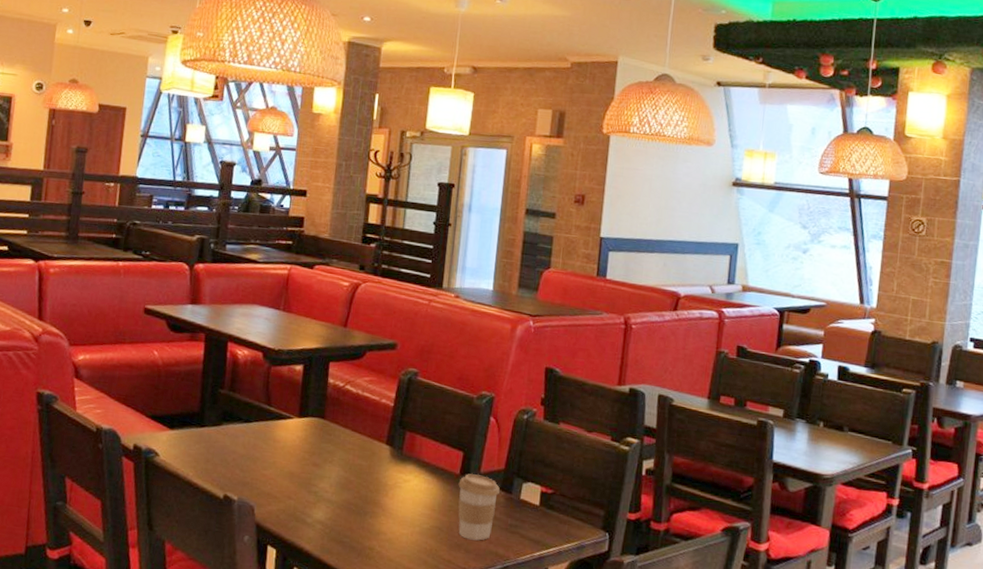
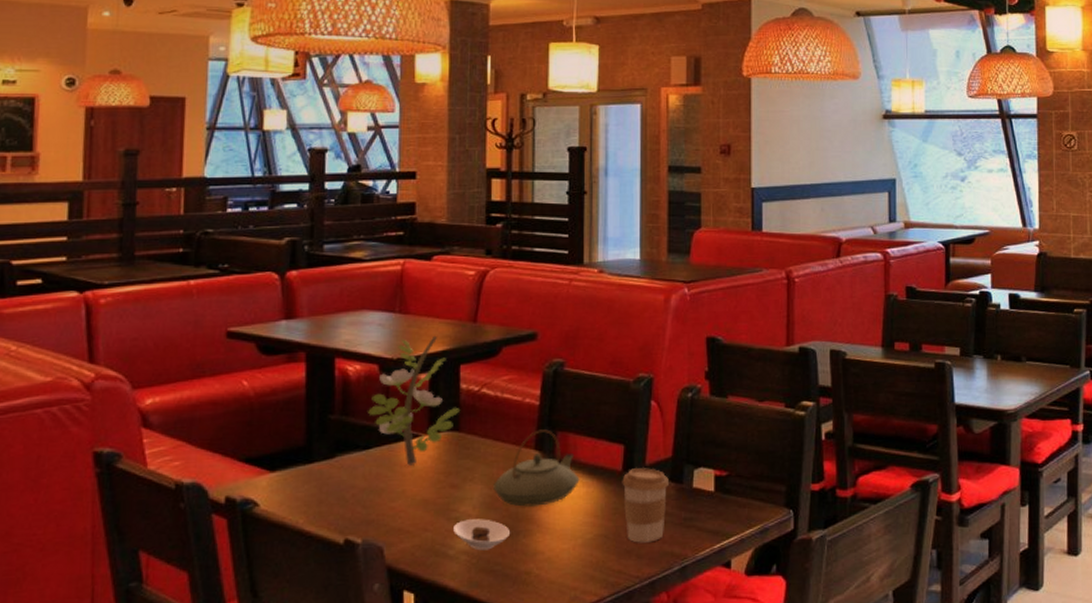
flower: none [251,333,327,442] -> present [368,335,461,466]
saucer: none [312,494,359,524] -> present [453,519,510,551]
teapot: none [348,427,423,494] -> present [493,429,580,507]

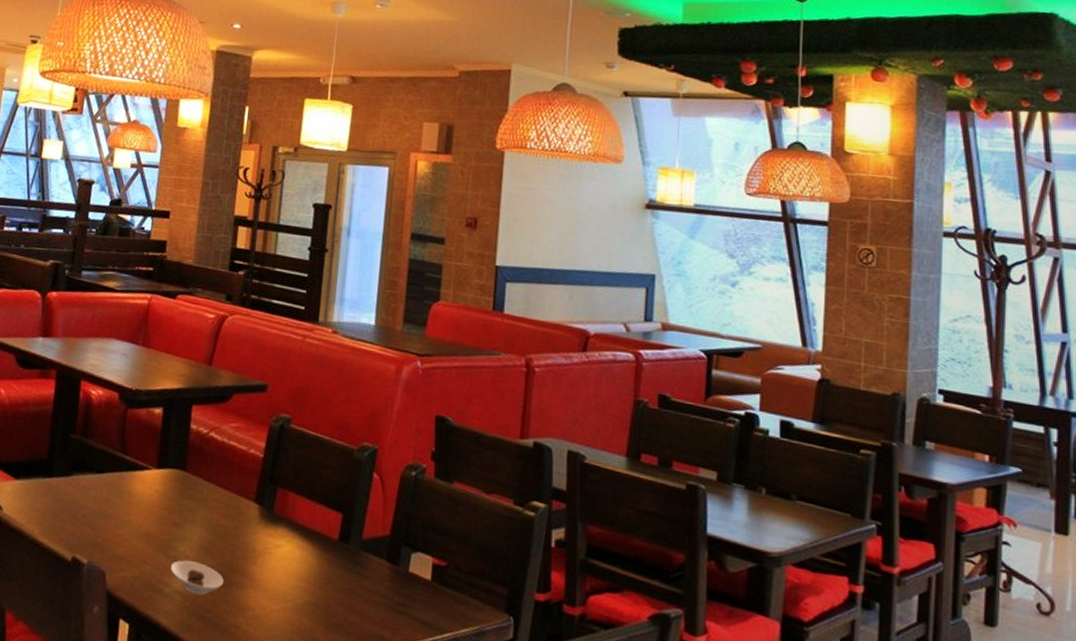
flower: present [368,335,461,466] -> none [105,371,189,497]
teapot: present [493,429,580,507] -> none [212,483,296,561]
coffee cup: present [622,468,669,543] -> none [336,540,385,621]

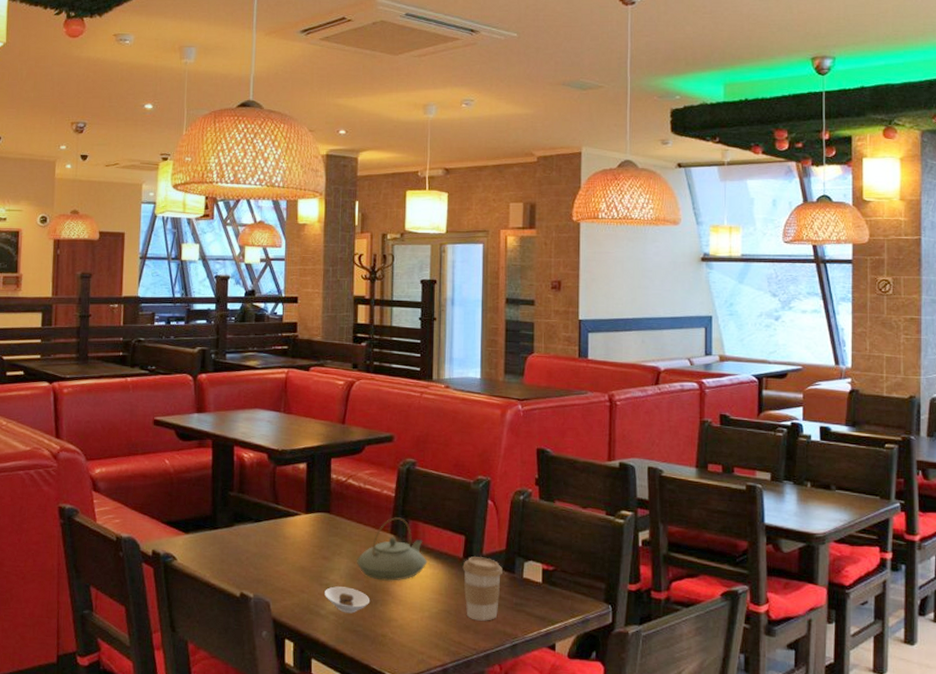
teapot: none [212,483,296,561] -> present [357,517,427,581]
coffee cup: none [336,540,385,621] -> present [462,556,502,621]

